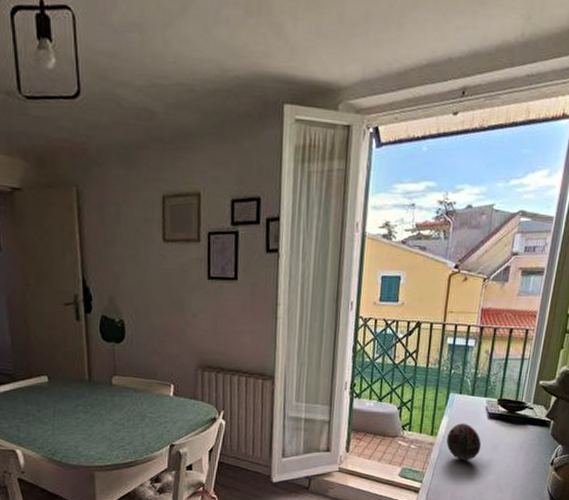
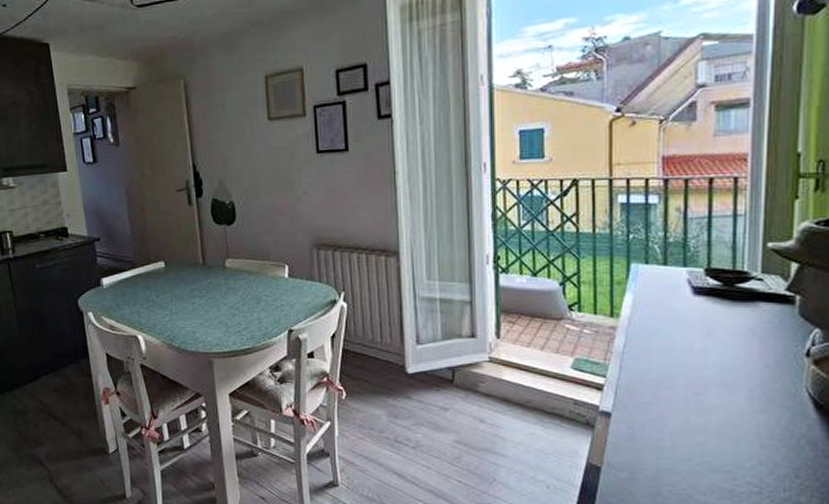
decorative egg: present [446,423,482,461] -> none [635,301,689,350]

